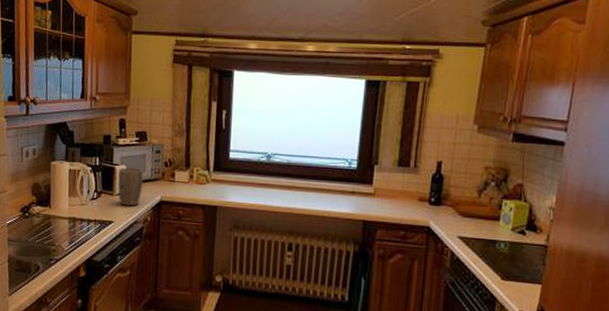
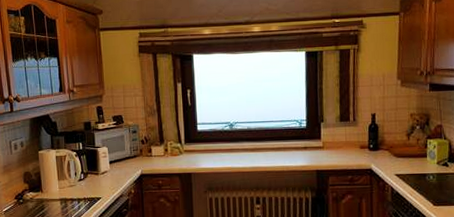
plant pot: present [117,167,143,207] -> none [100,148,124,183]

